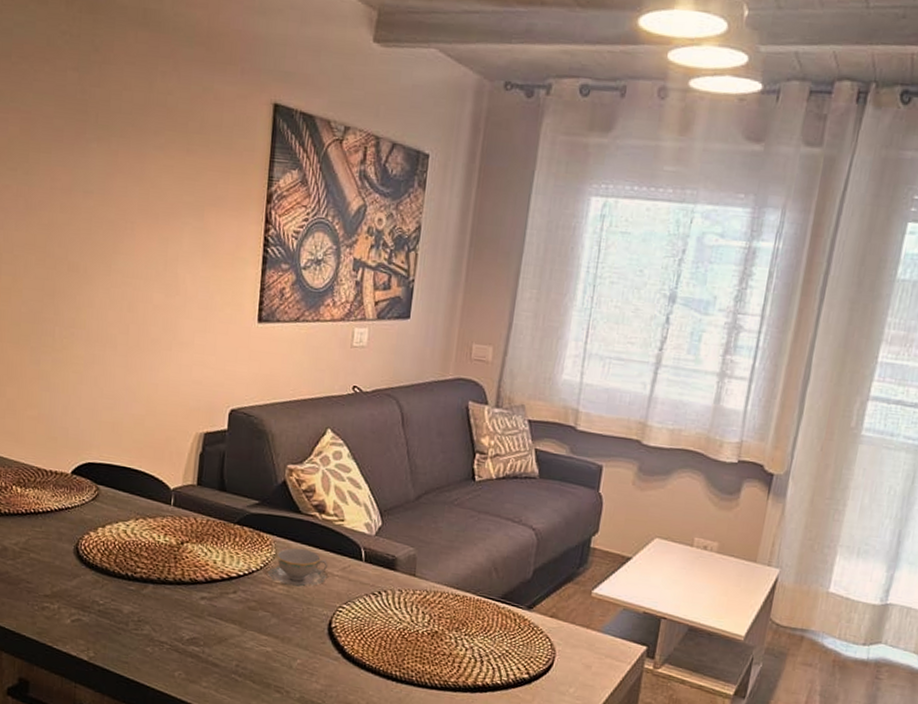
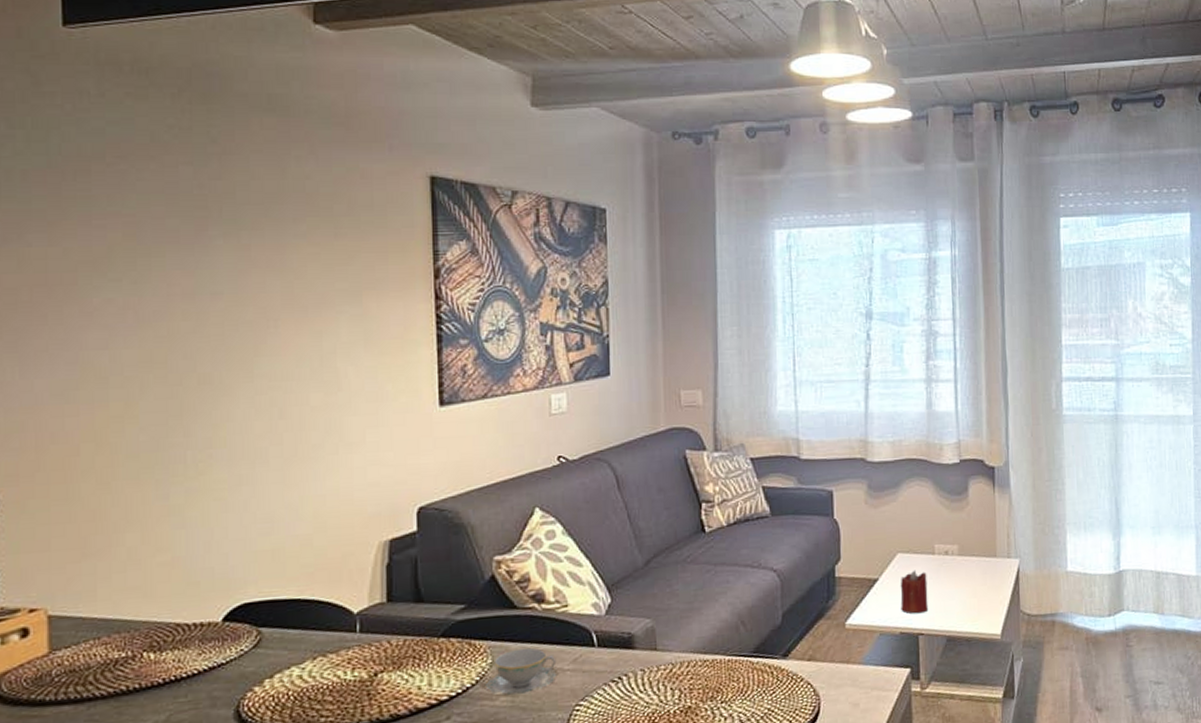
candle: none [648,557,681,599] -> present [900,570,929,614]

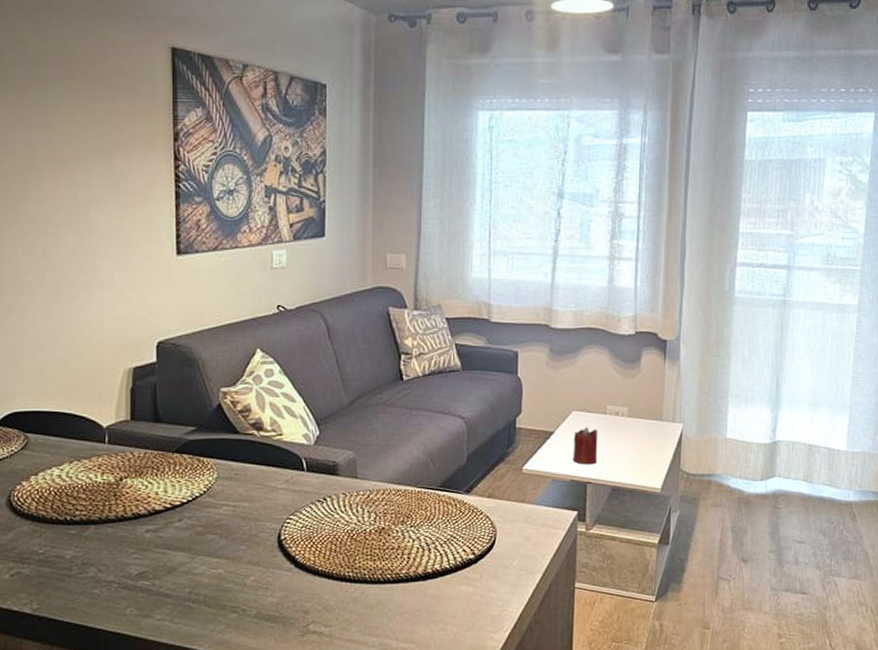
teacup: present [484,647,559,696] -> none [211,467,273,506]

